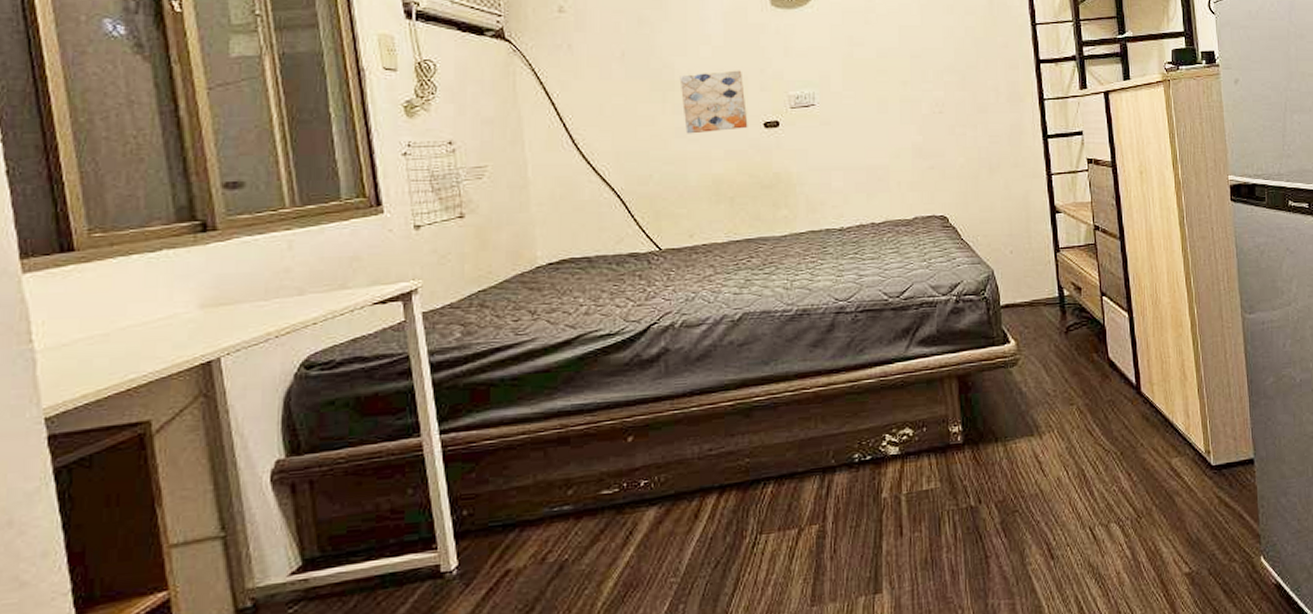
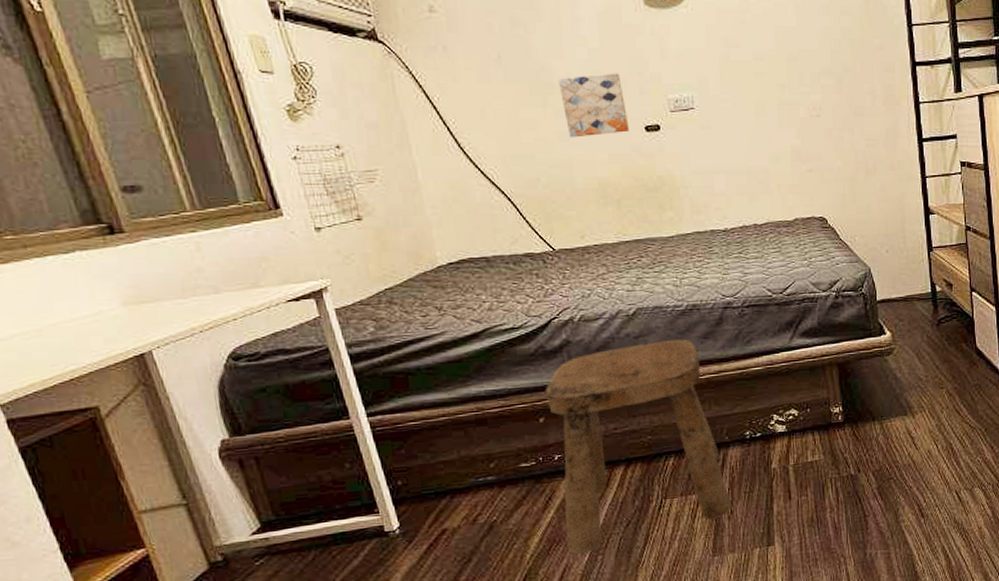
stool: none [638,347,835,602] -> present [545,339,732,554]

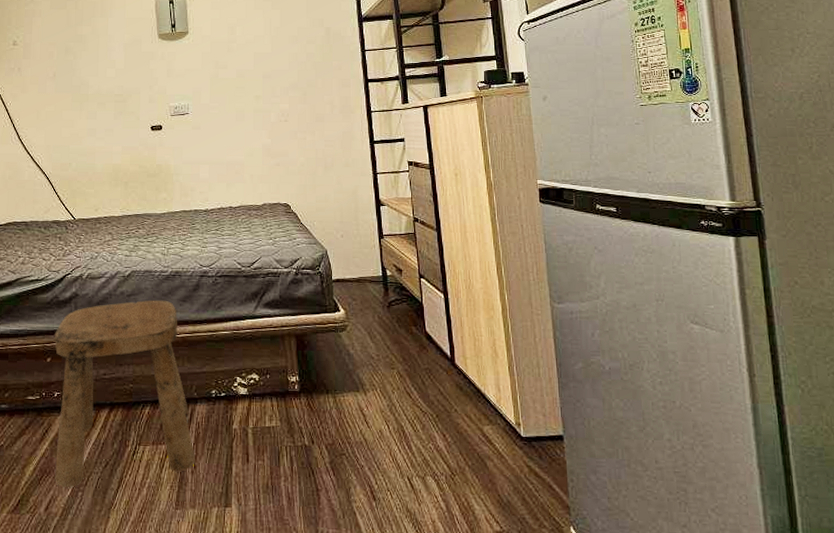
wall art: present [558,73,630,138] -> none [92,87,140,134]

